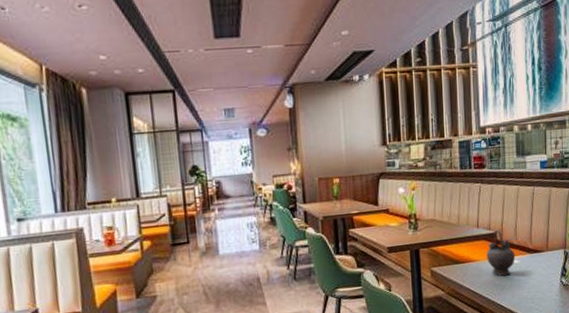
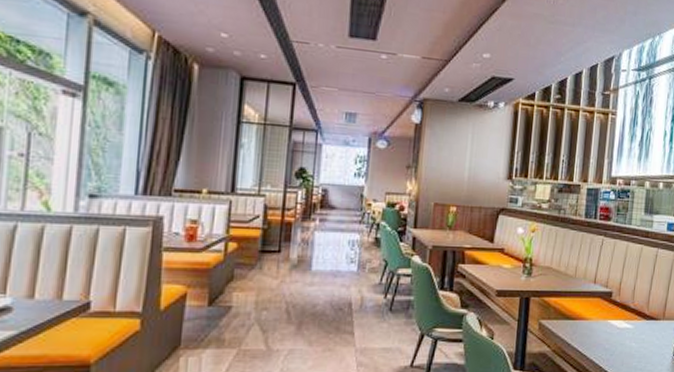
teapot: present [486,229,515,277] -> none [599,288,630,341]

